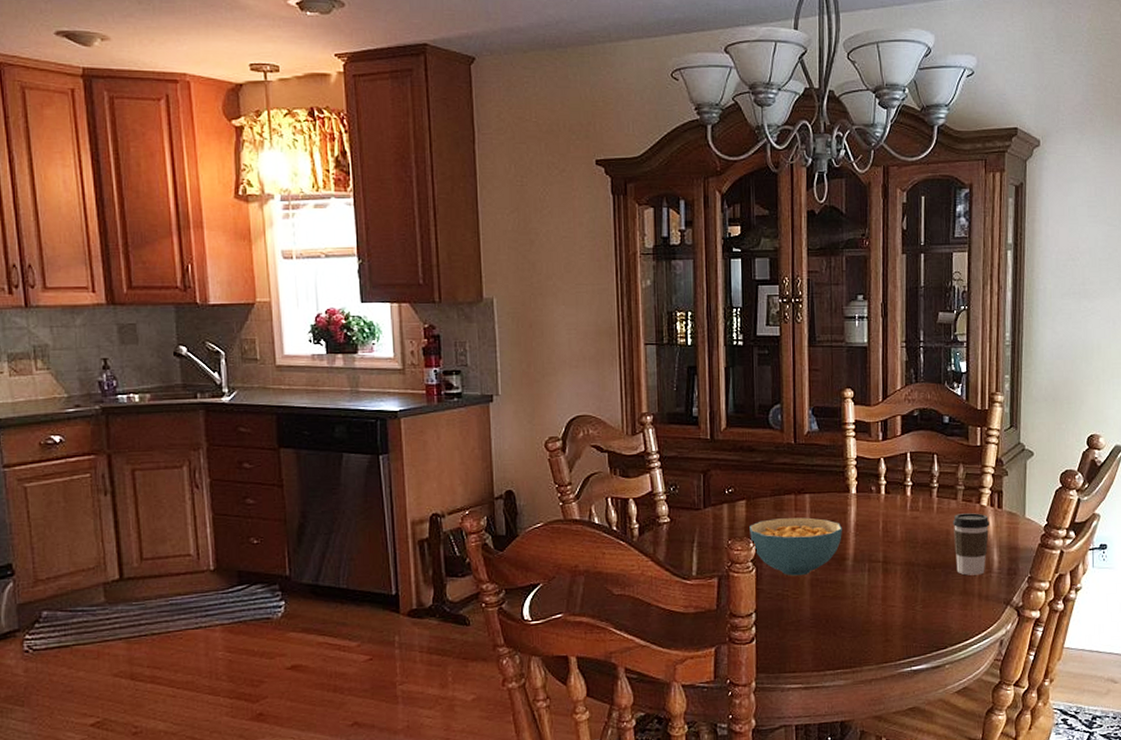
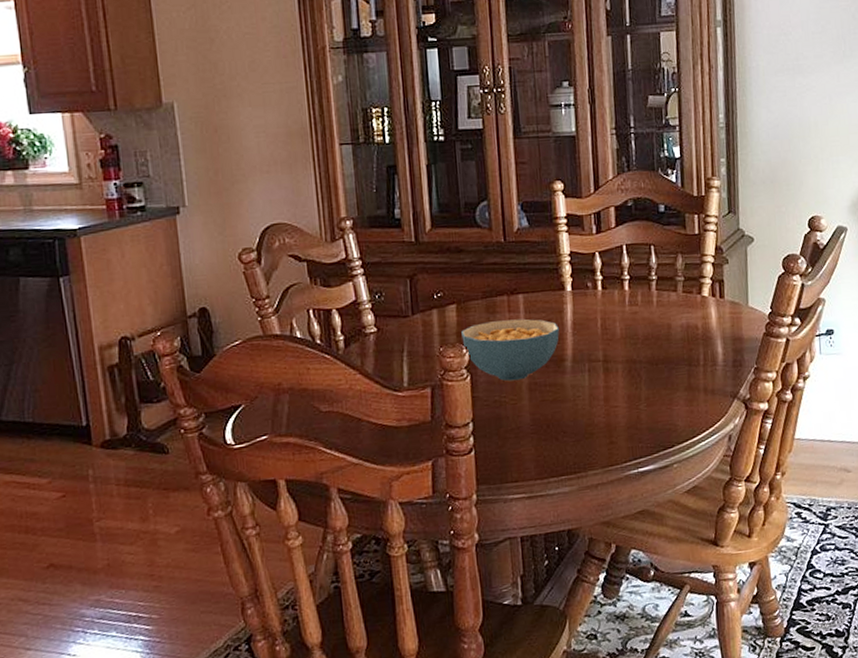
coffee cup: present [952,513,990,576] -> none [673,304,712,370]

